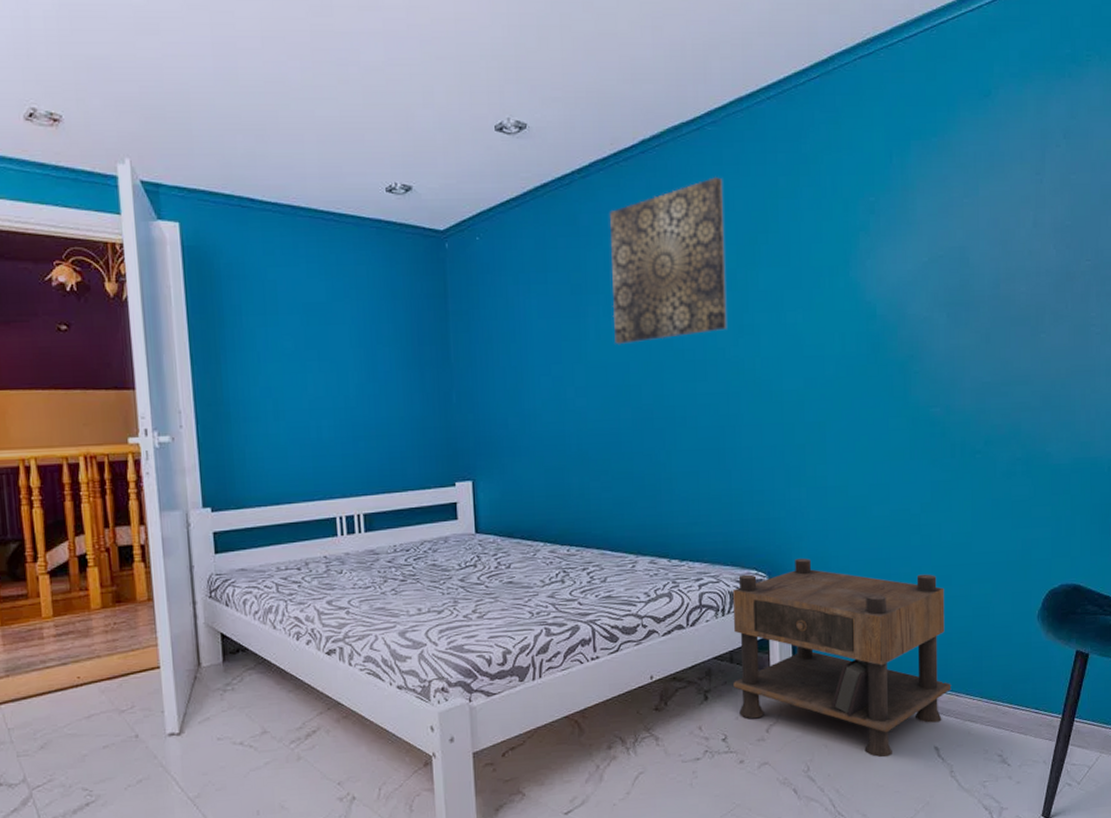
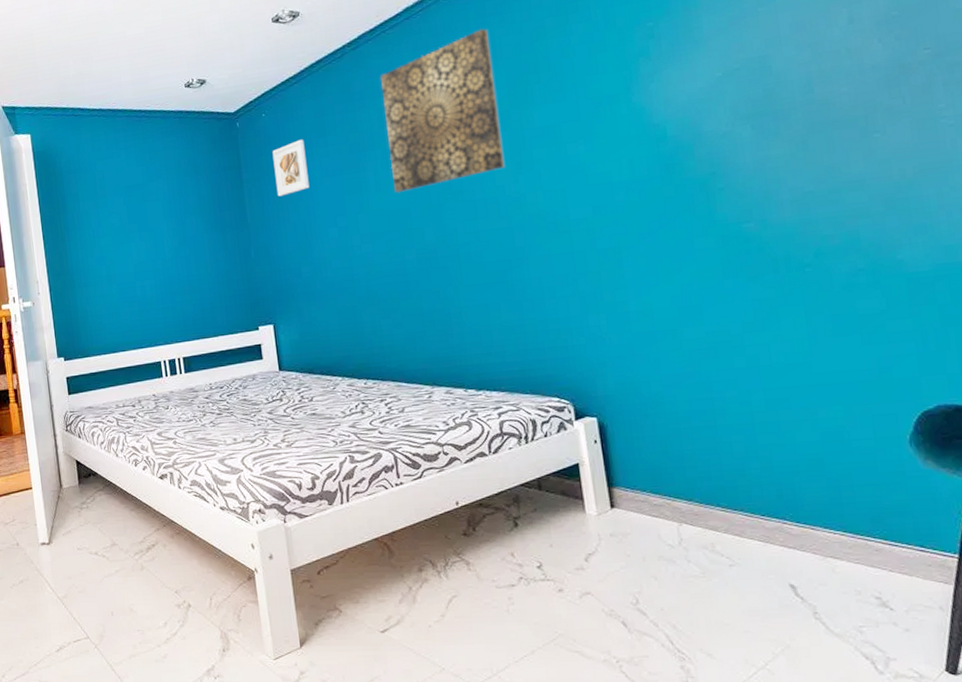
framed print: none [484,272,524,335] -> present [272,139,310,197]
nightstand: present [733,558,952,758] -> none [535,384,804,594]

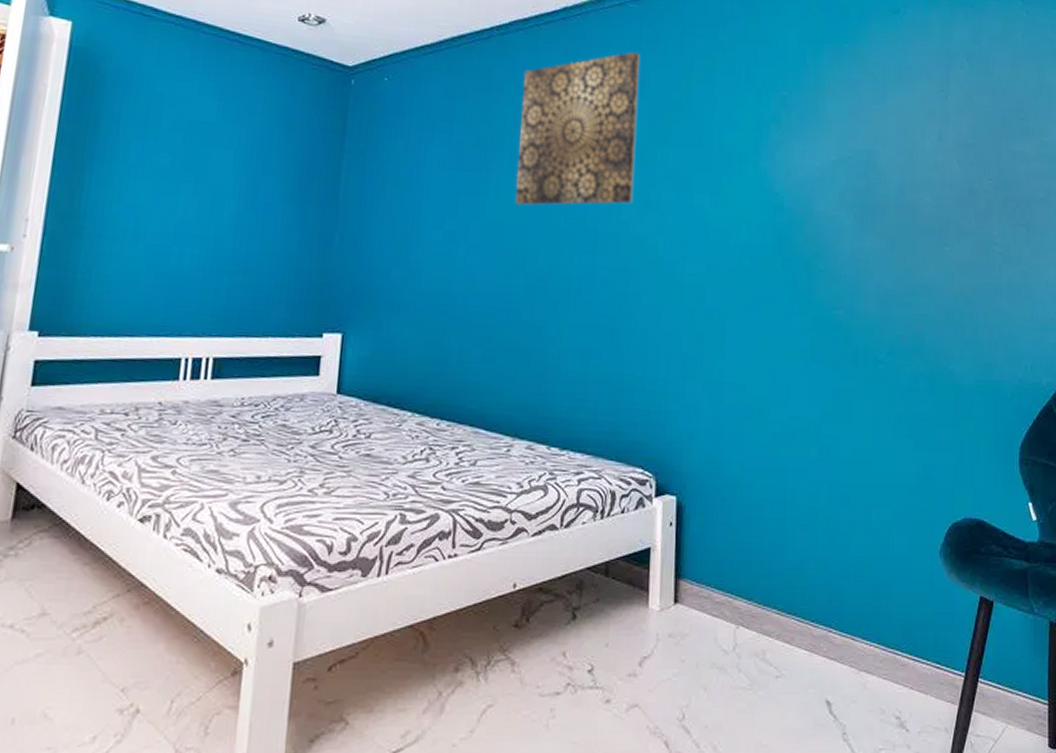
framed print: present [272,139,310,197] -> none [381,118,427,180]

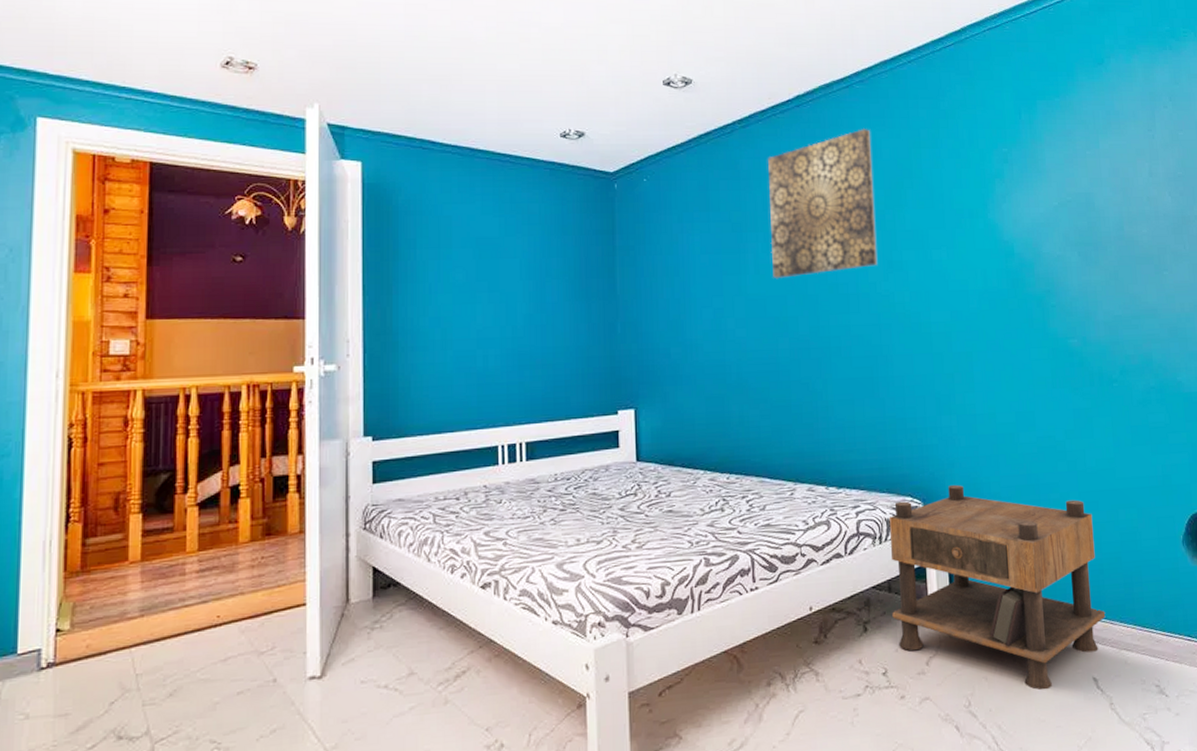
nightstand: none [606,459,847,709] -> present [890,484,1106,690]

